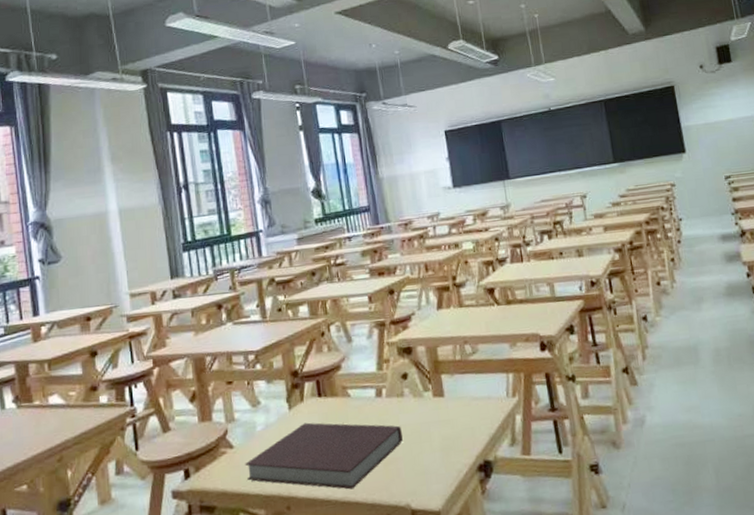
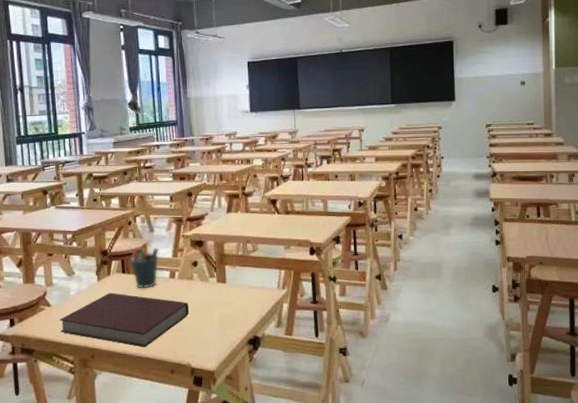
pen holder: none [324,357,361,415] -> present [129,243,159,289]

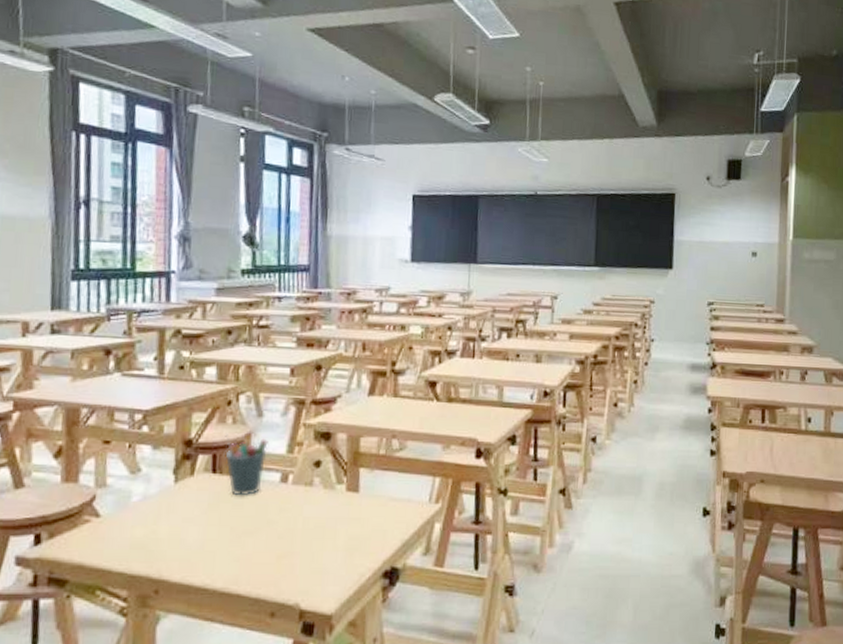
notebook: present [59,292,189,348] -> none [111,500,304,580]

